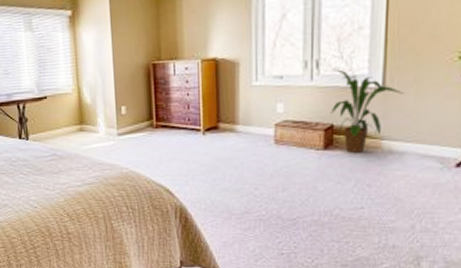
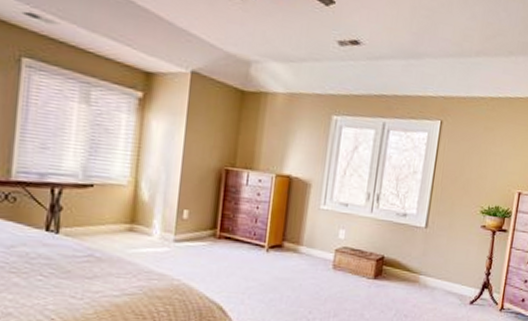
house plant: present [330,69,404,153] -> none [383,205,440,285]

